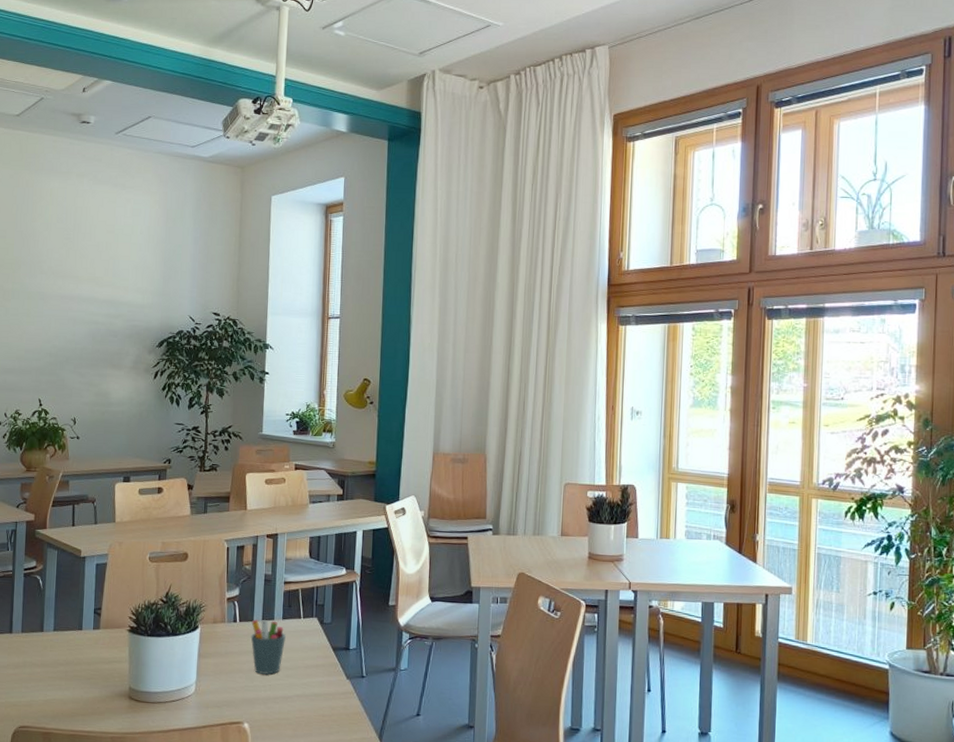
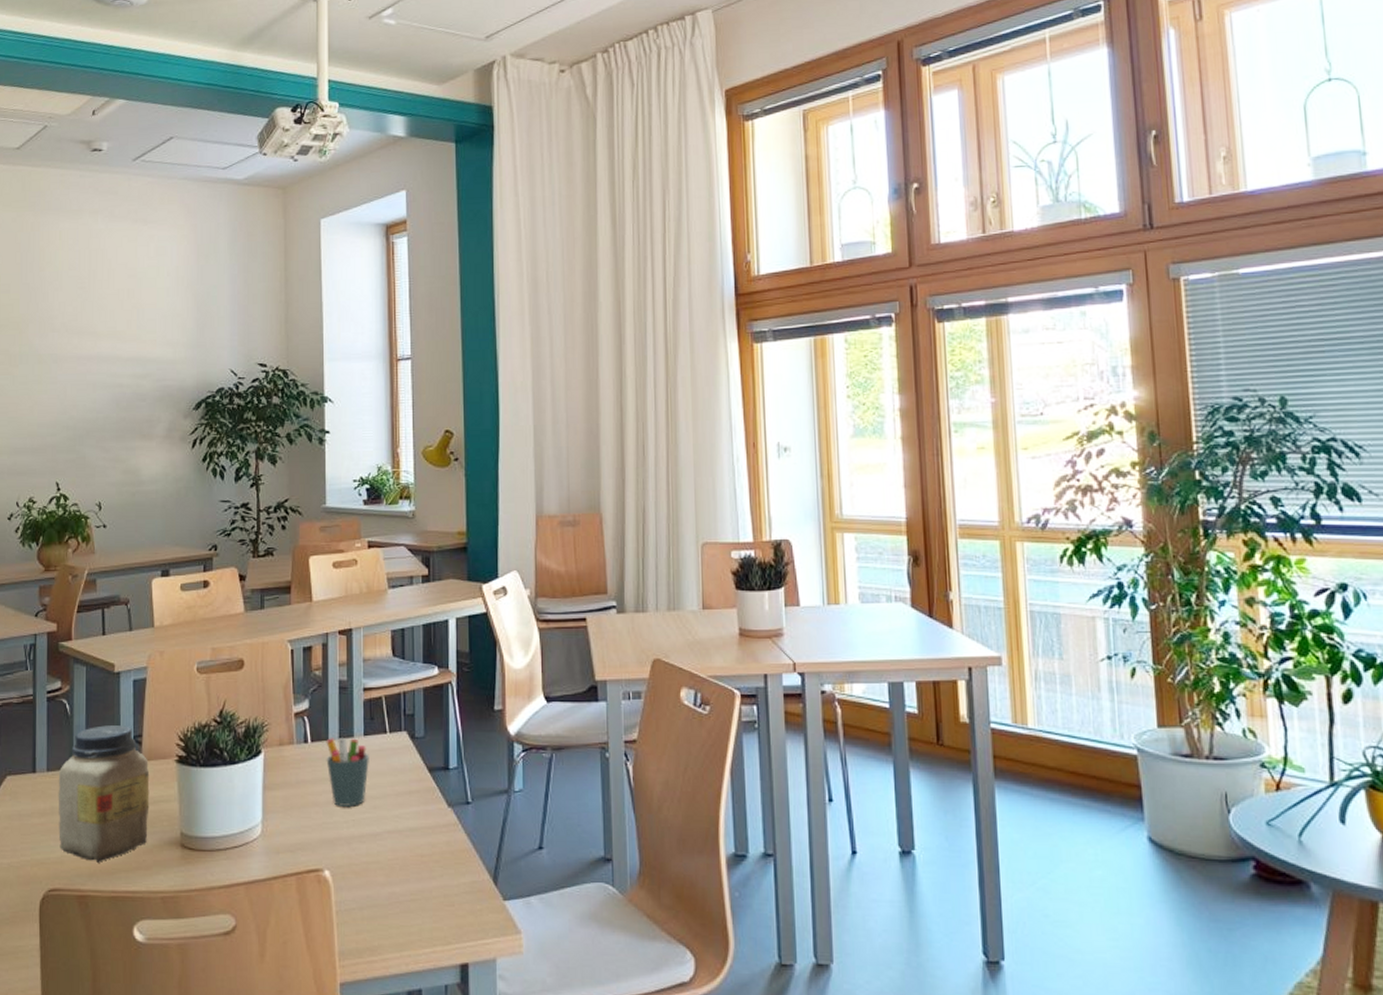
jar: none [29,599,106,707] -> present [58,725,150,863]

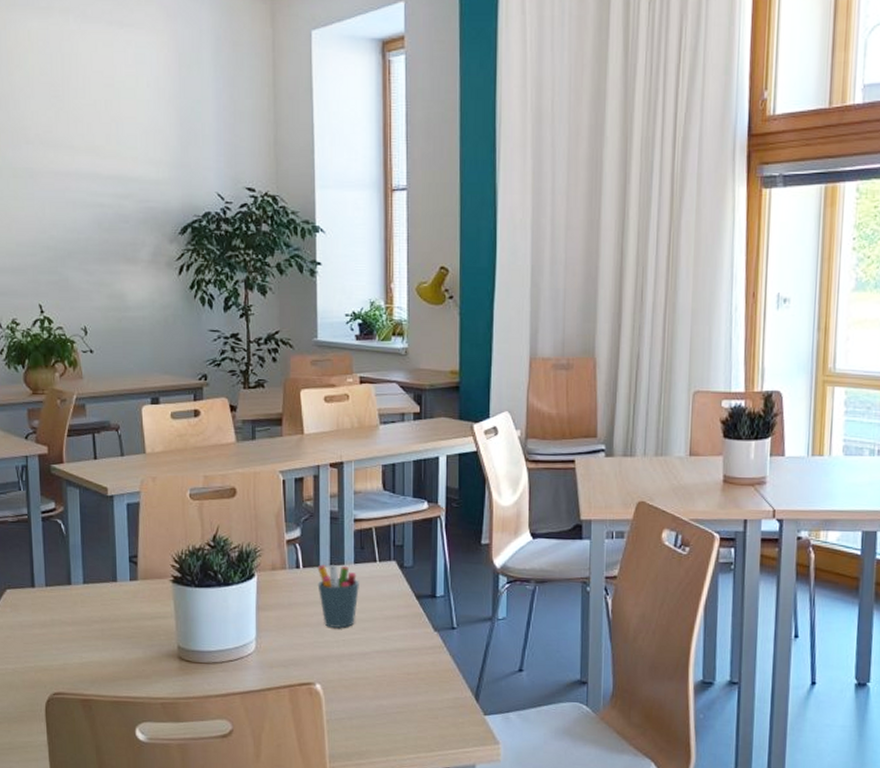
jar: present [58,725,150,863] -> none [57,545,147,671]

